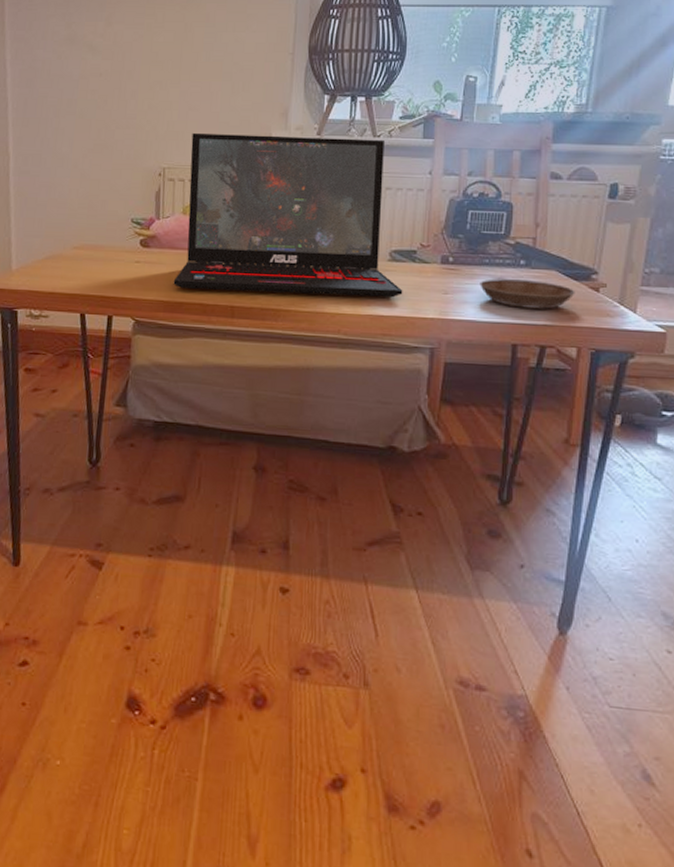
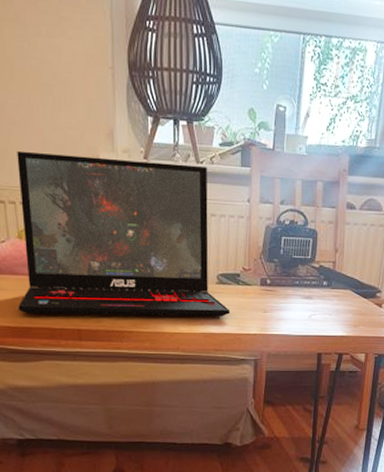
saucer: present [480,279,575,309] -> none [292,298,365,323]

